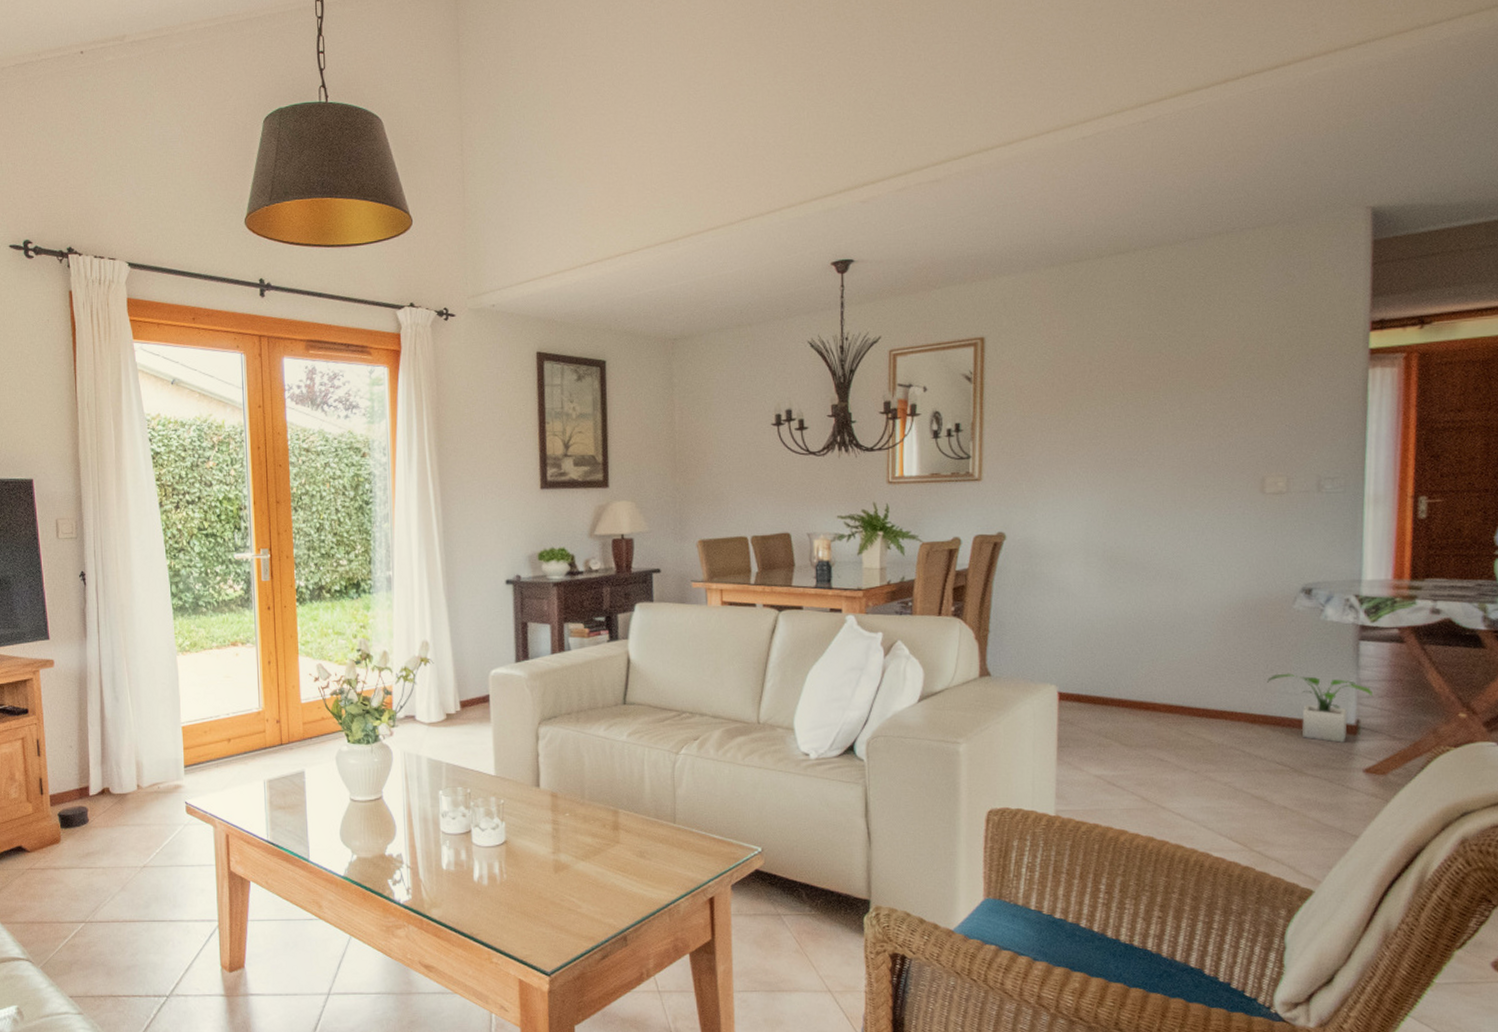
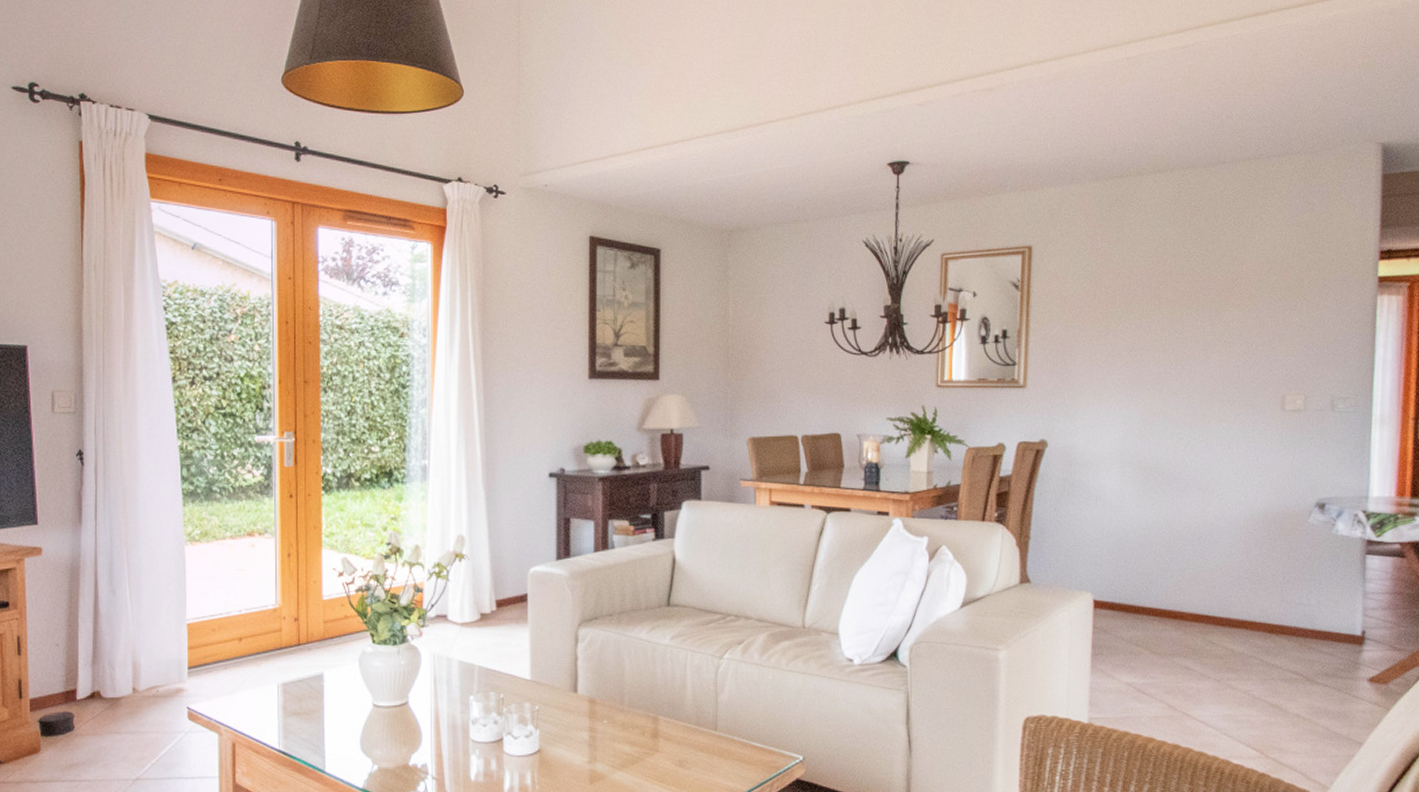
potted plant: present [1267,673,1373,743] -> none [1284,584,1377,653]

